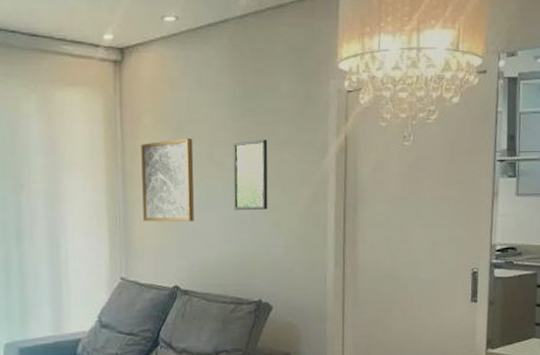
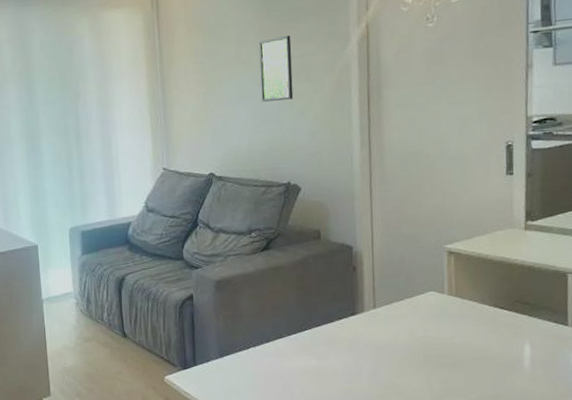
wall art: present [141,139,194,222] -> none [176,41,226,118]

